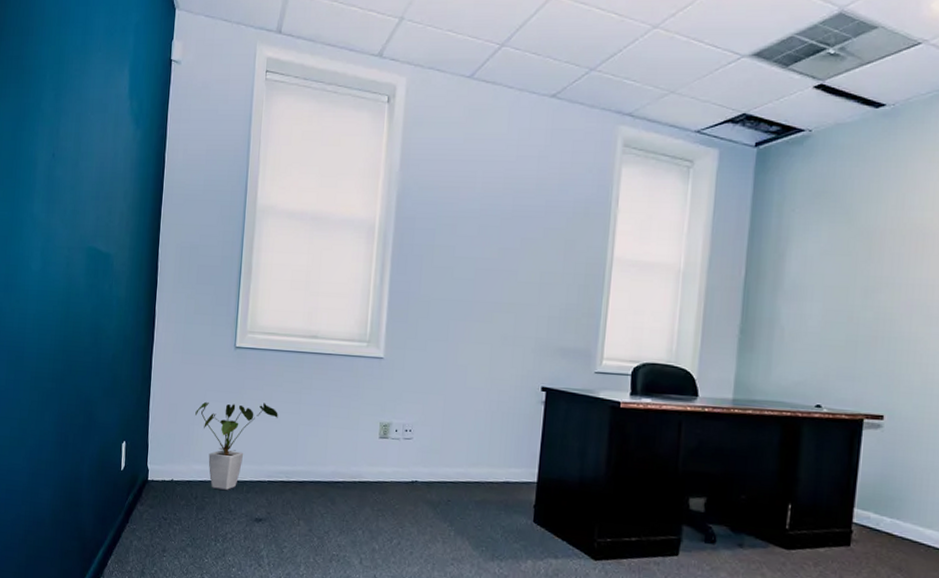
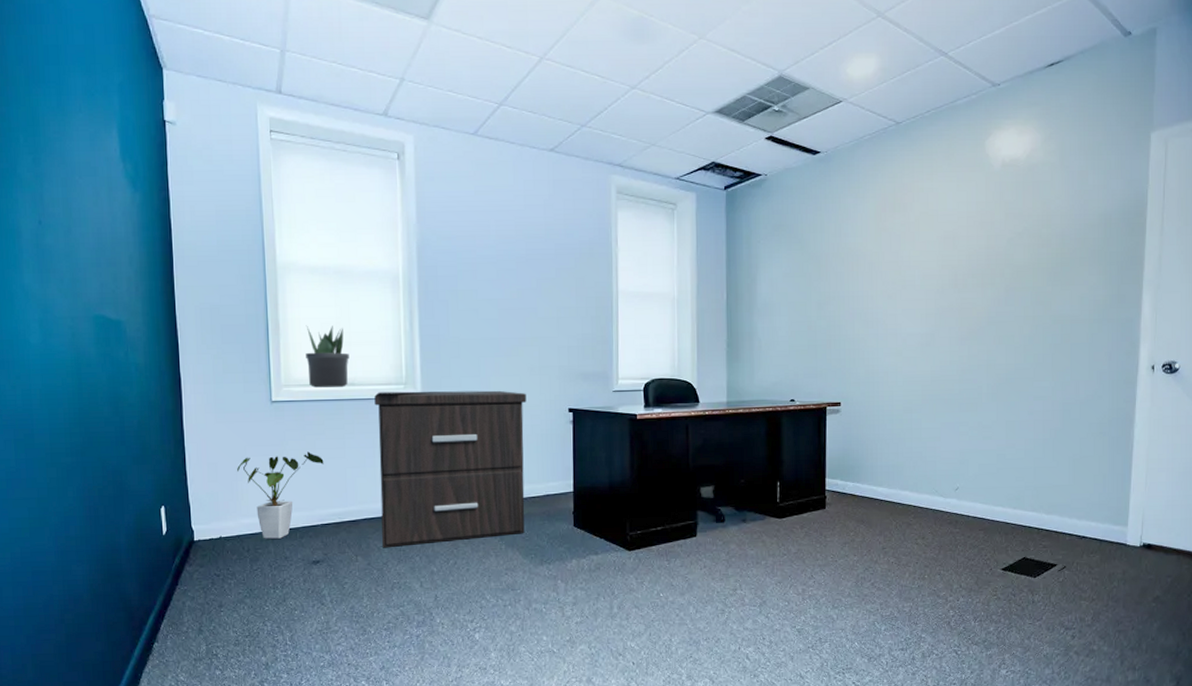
planter: none [273,271,316,340] -> present [306,325,349,388]
nightstand: none [326,348,496,522] -> present [374,390,526,548]

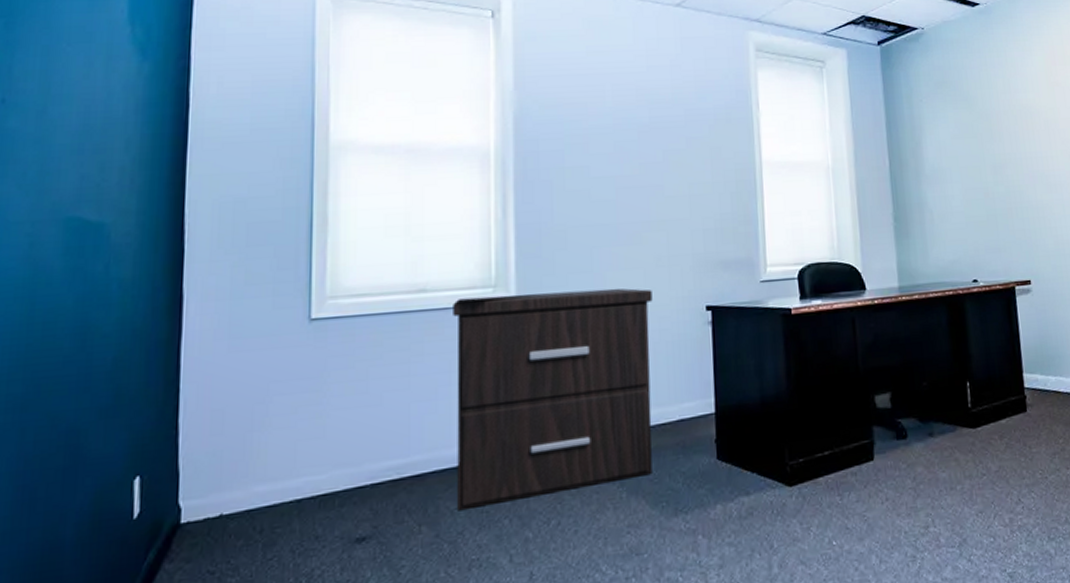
house plant: present [237,451,324,539] -> none [254,383,379,512]
planter: present [306,325,349,388] -> none [362,217,421,298]

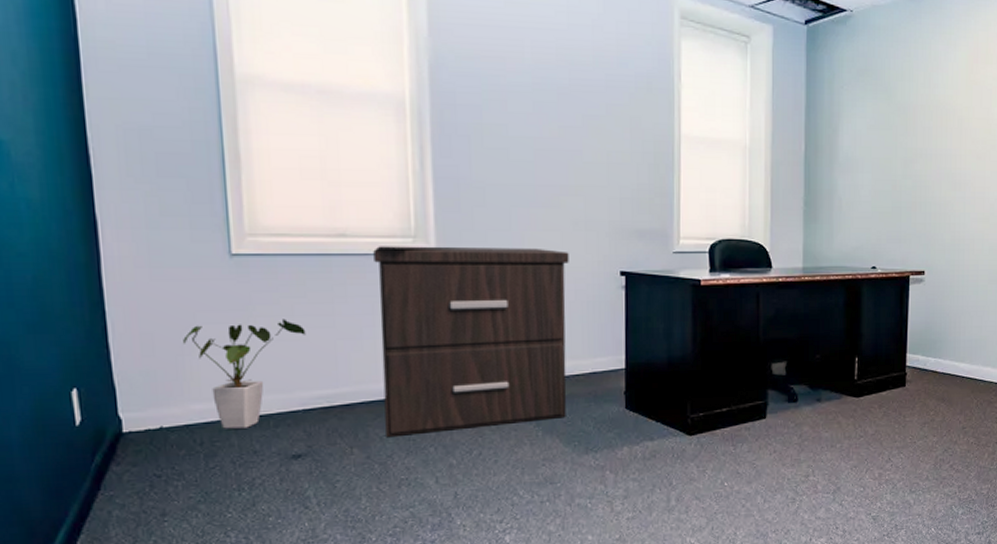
house plant: none [254,383,379,512] -> present [183,319,306,429]

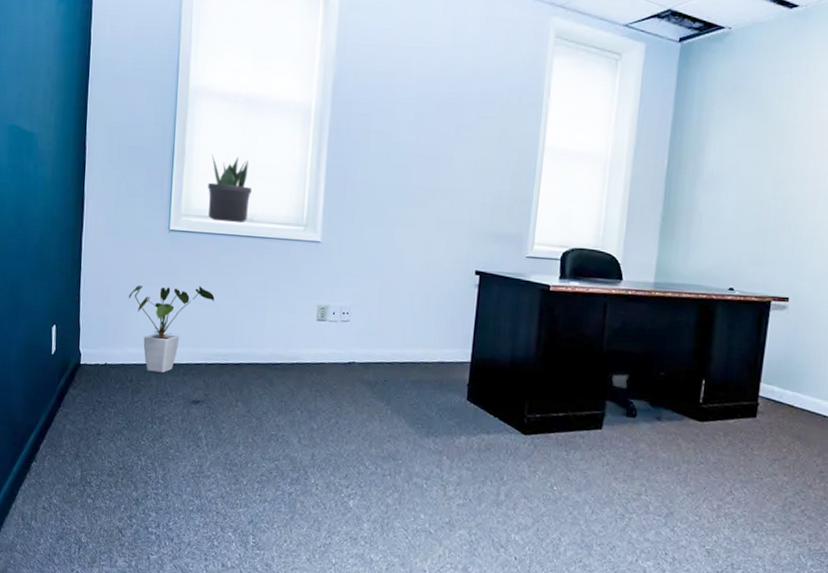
planter: none [278,158,339,240] -> present [208,154,252,224]
nightstand: present [373,246,569,438] -> none [264,231,431,401]

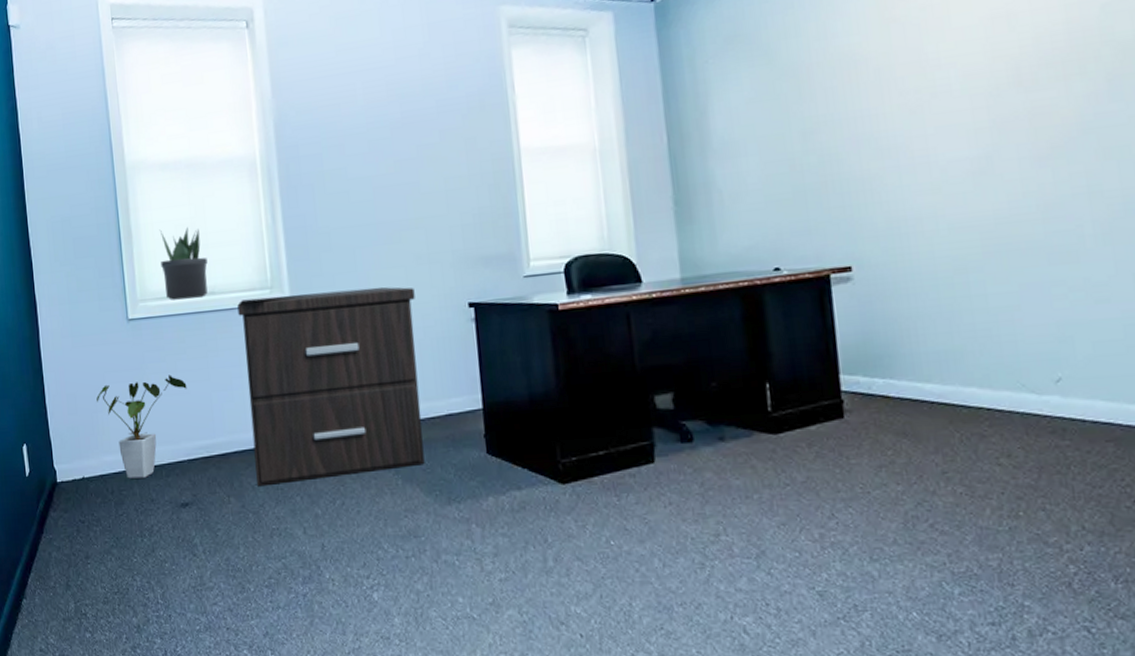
nightstand: none [264,231,431,401] -> present [237,286,425,487]

